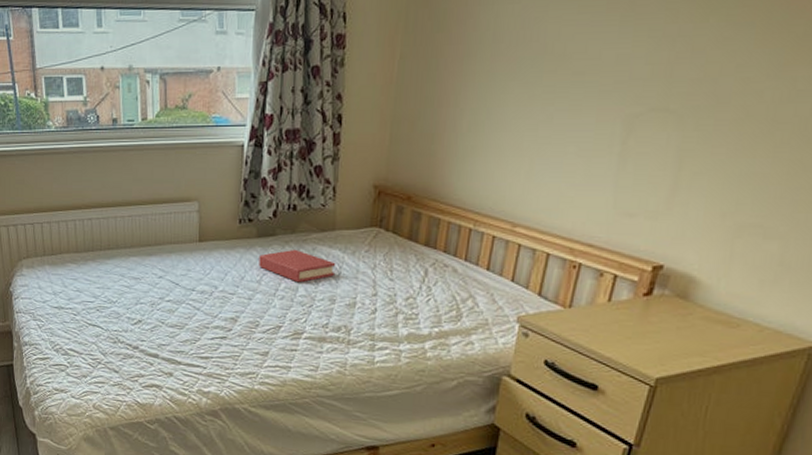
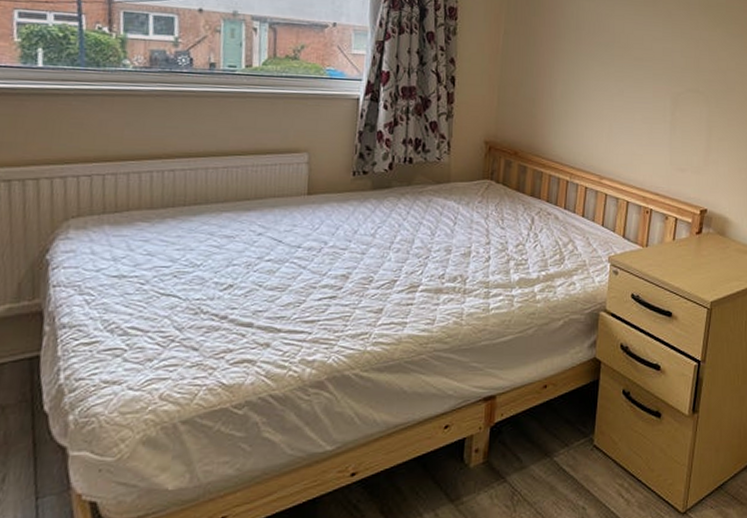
hardback book: present [259,249,336,283] -> none [373,201,452,235]

